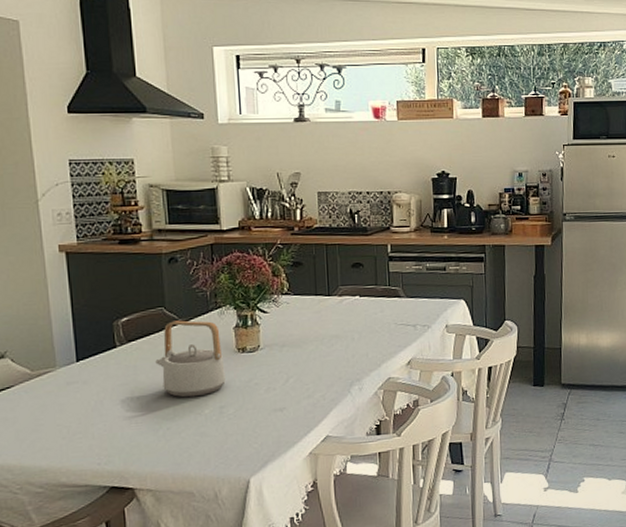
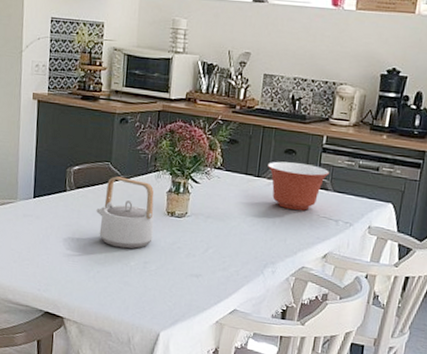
mixing bowl: none [337,275,400,323] -> present [268,161,330,211]

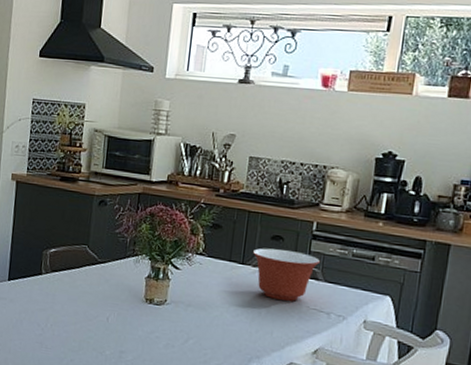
teapot: present [96,176,154,249] -> none [71,260,132,337]

